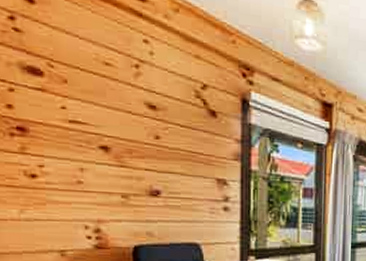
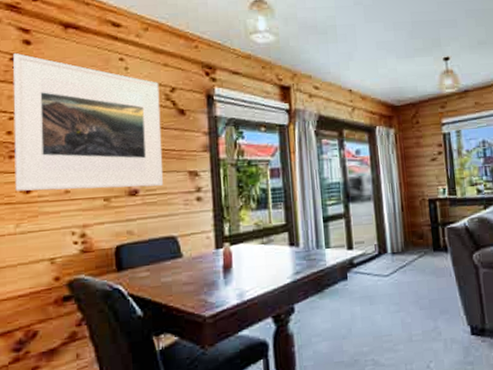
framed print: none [12,11,189,191] -> present [13,53,164,191]

